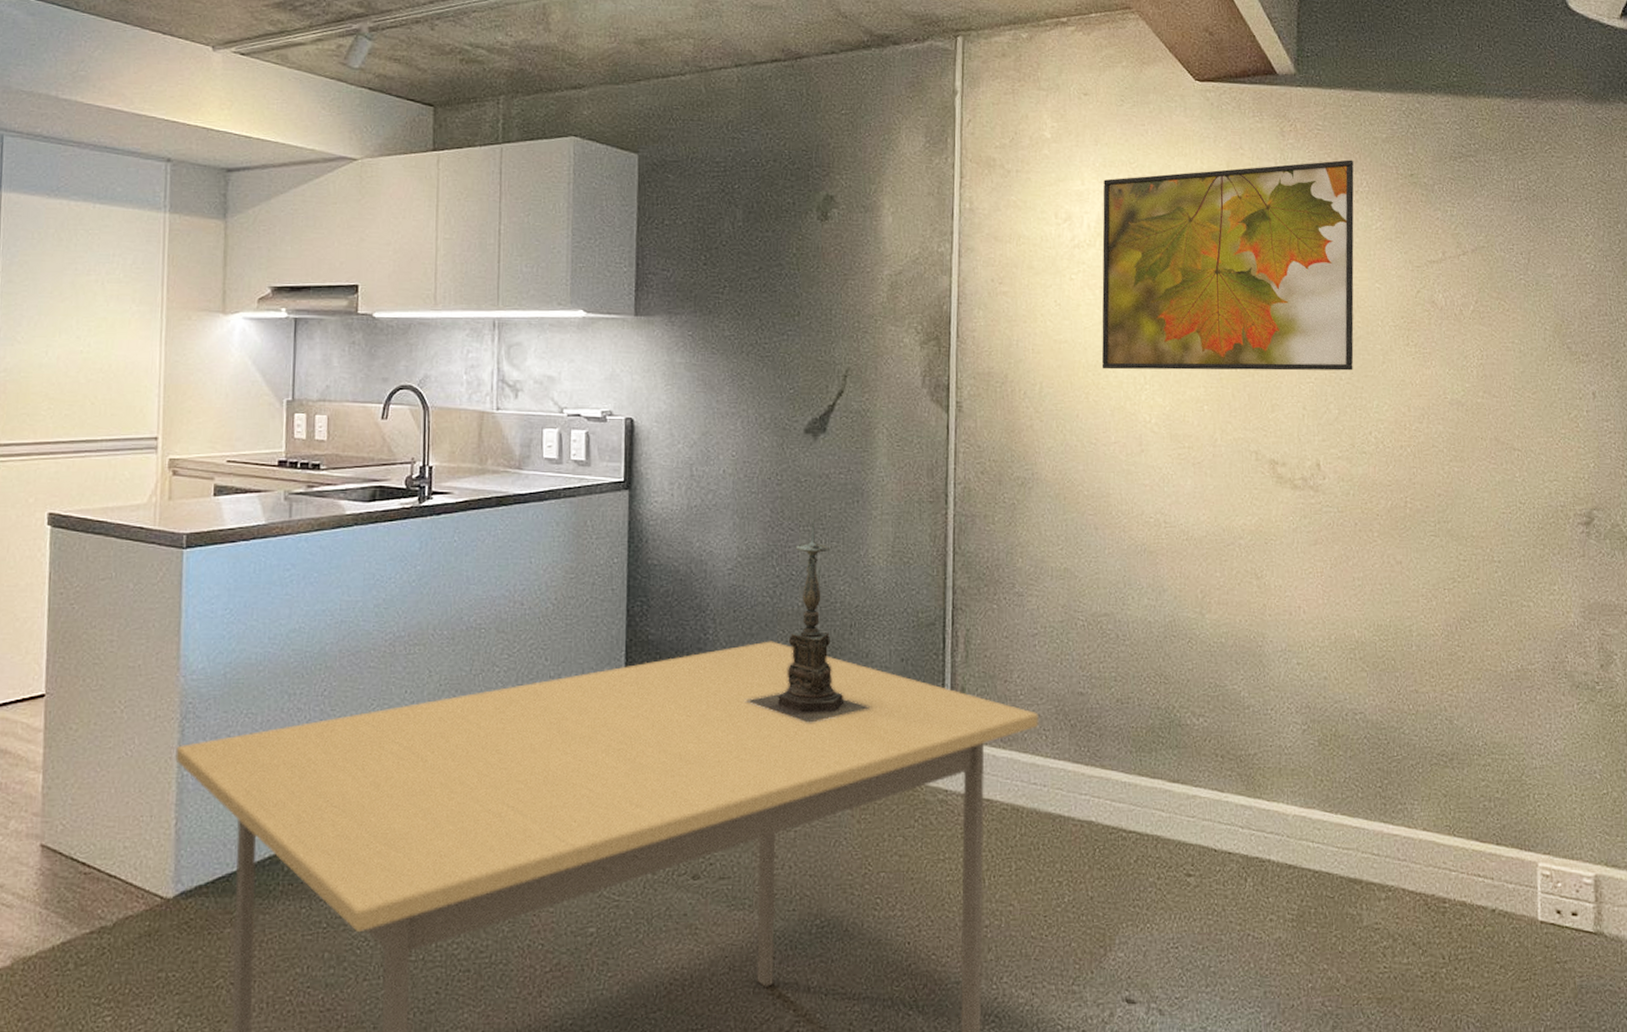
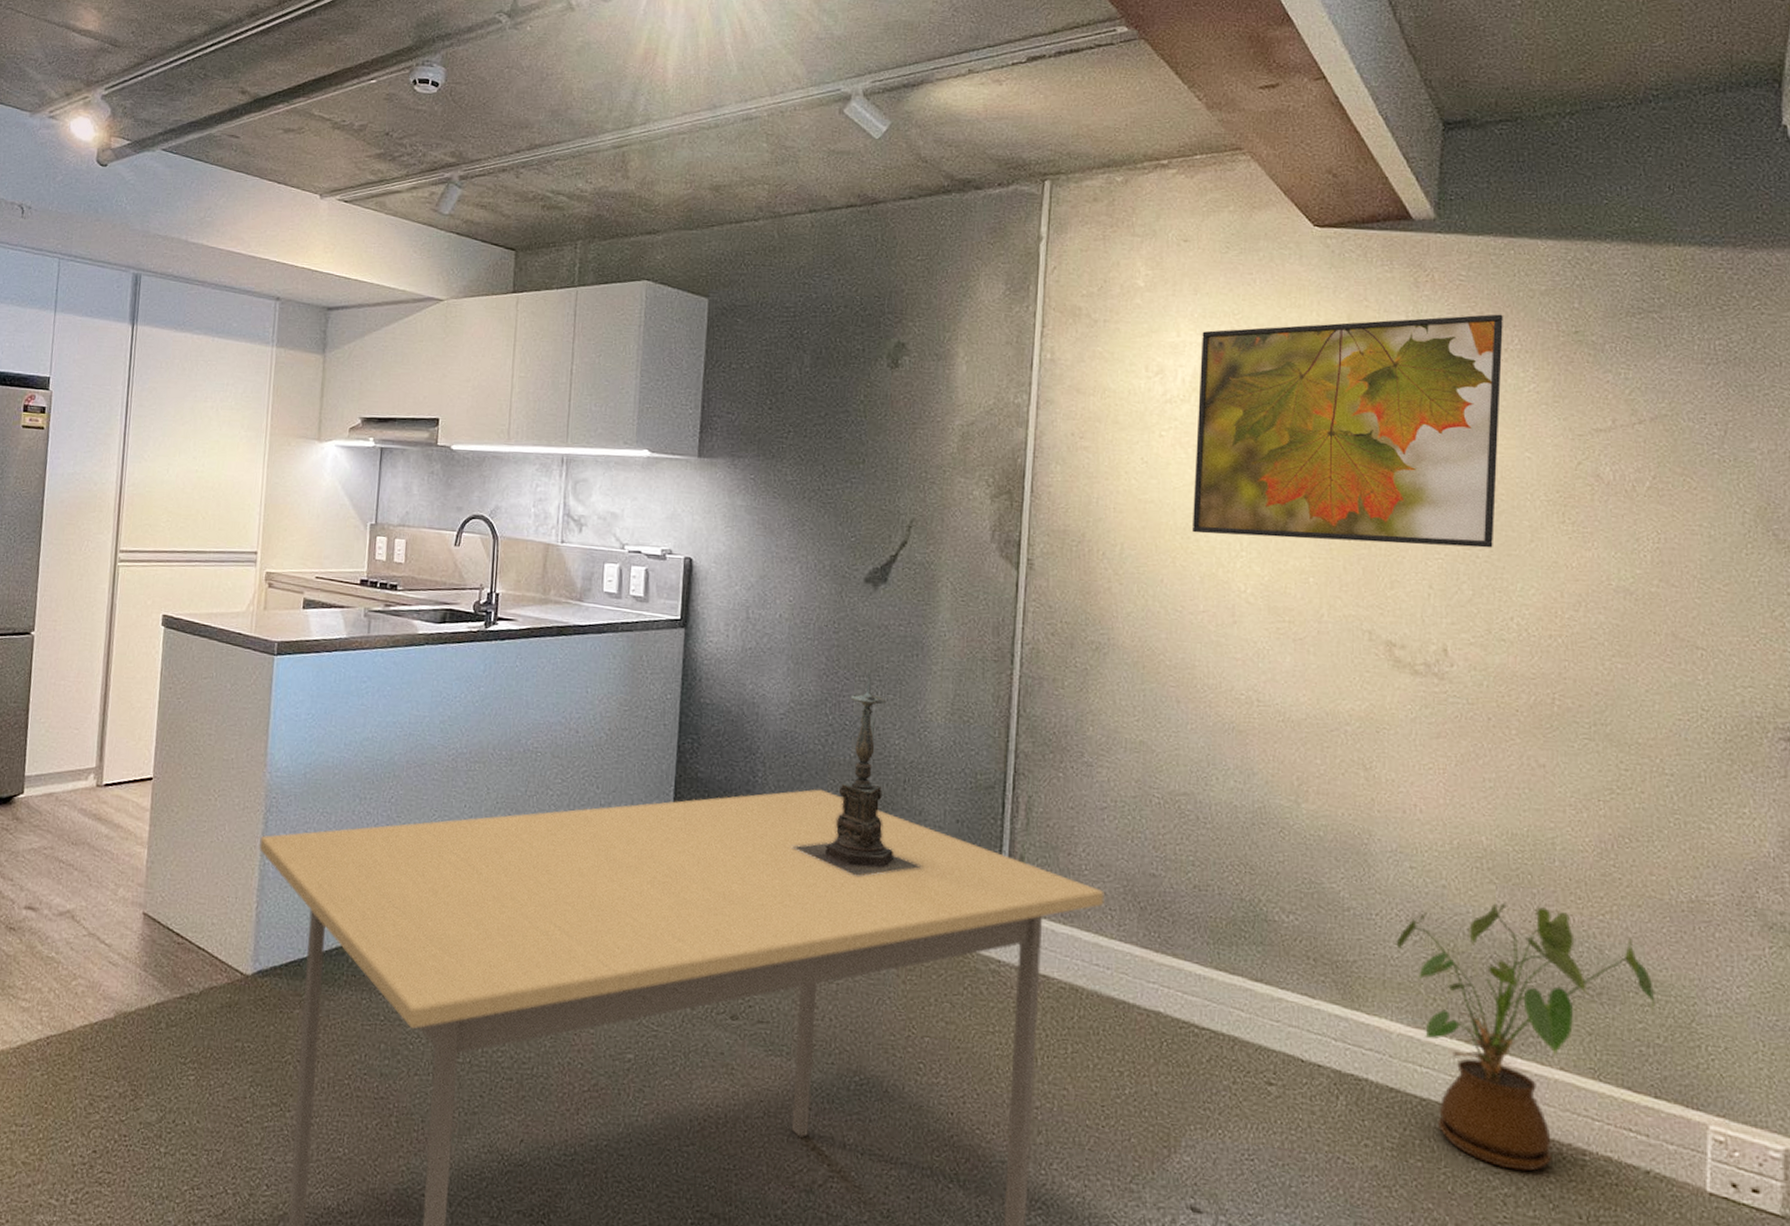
house plant: none [1288,687,1494,924] -> present [1396,902,1656,1172]

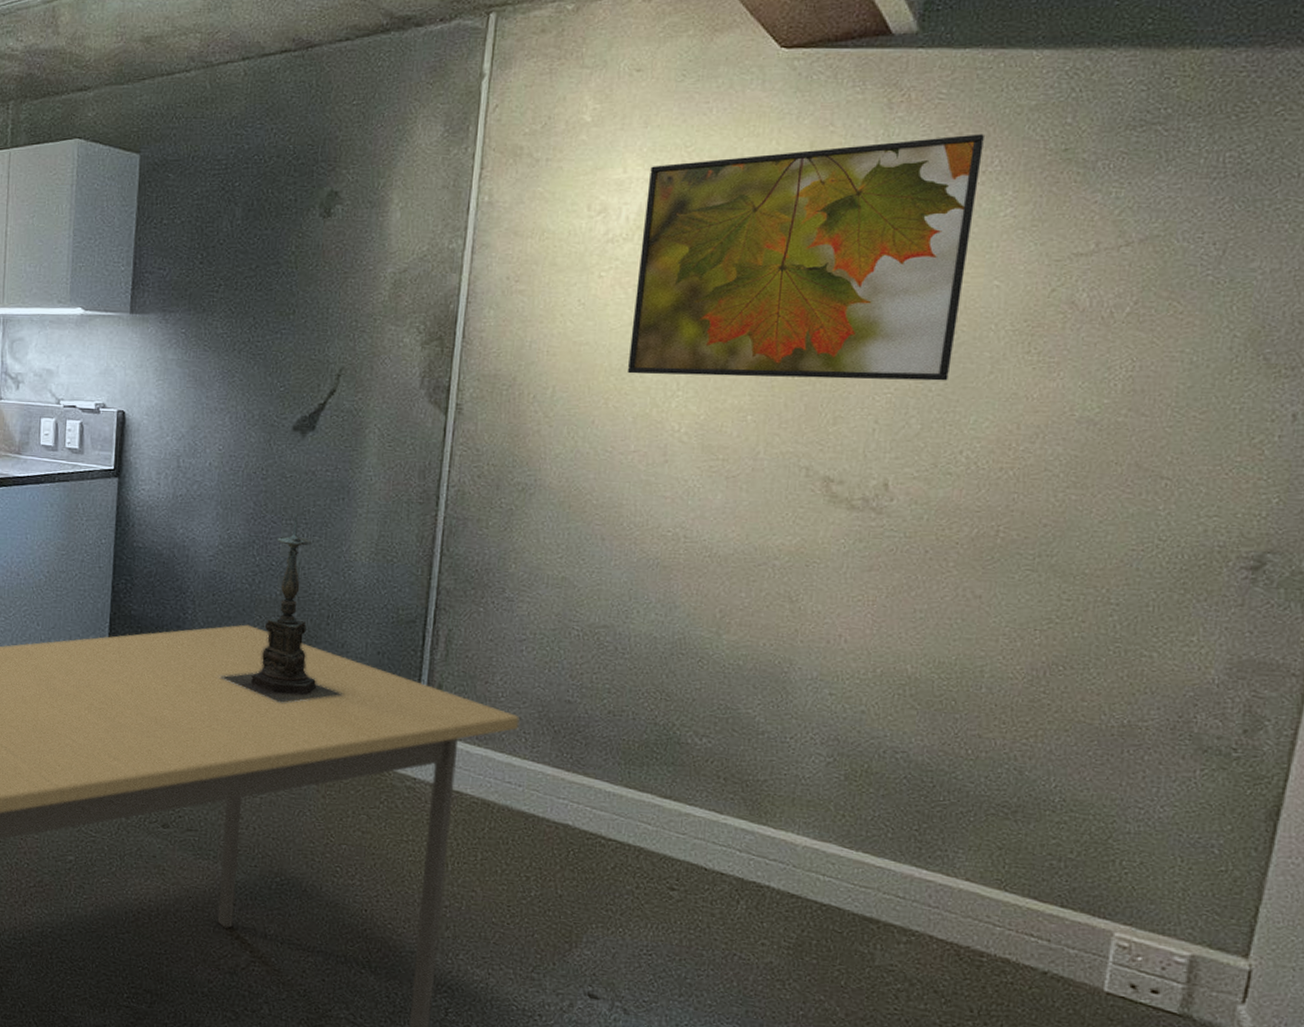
house plant: present [1396,902,1656,1172] -> none [808,727,1073,970]

